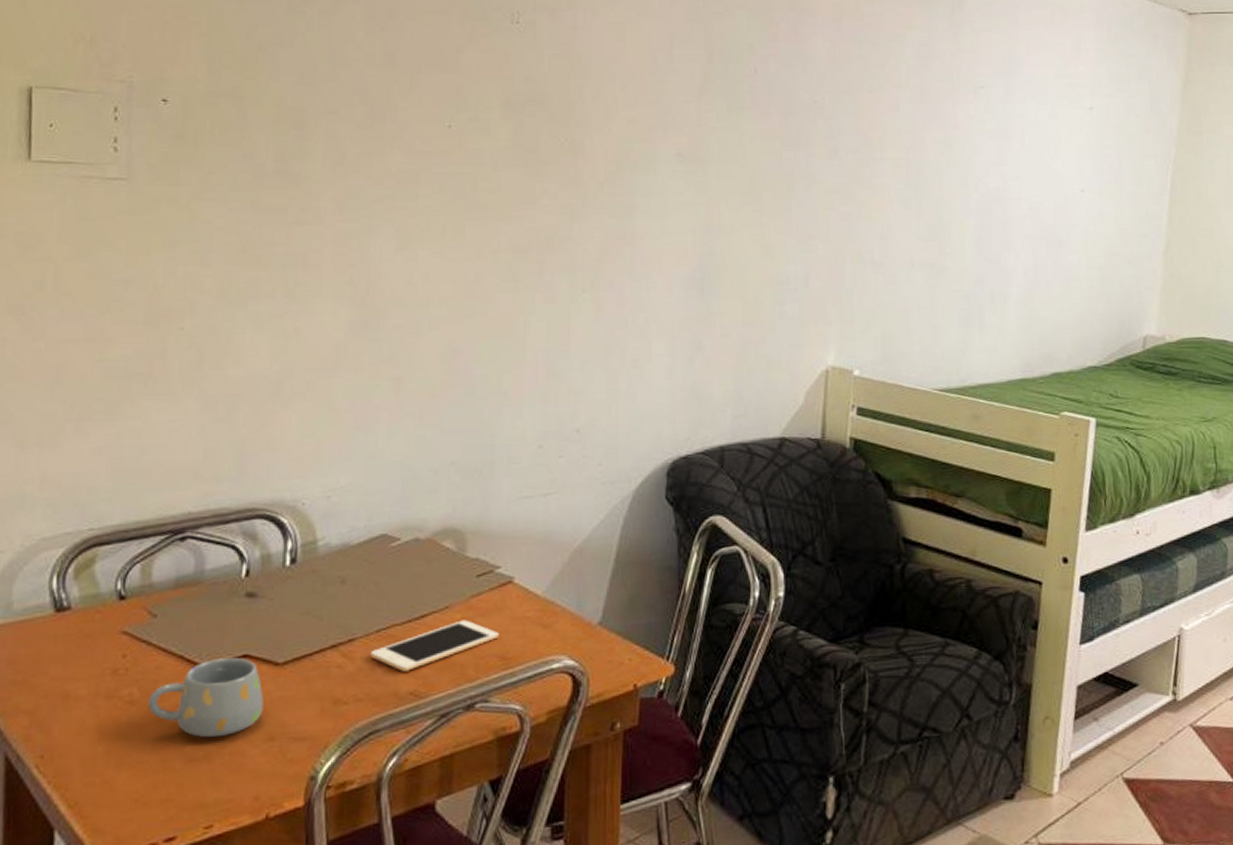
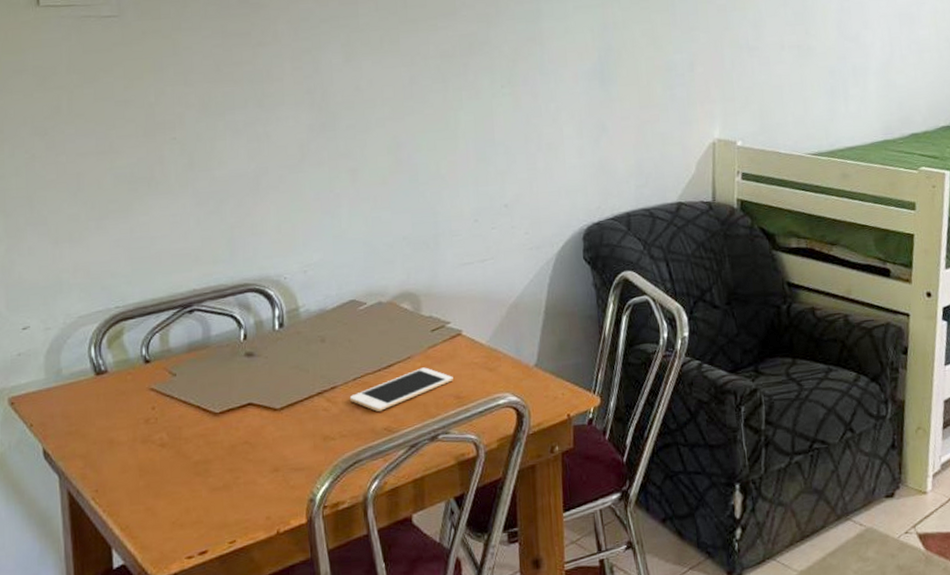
mug: present [148,657,264,738] -> none [175,405,267,471]

